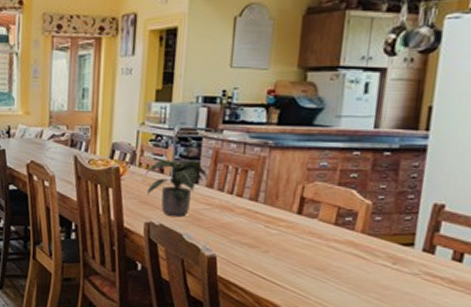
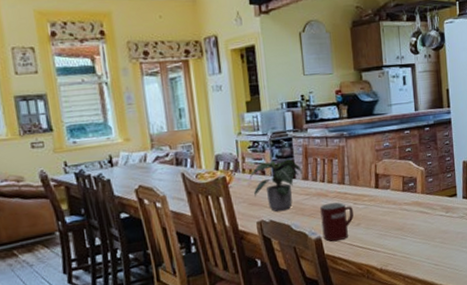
mug: none [219,219,263,265] -> present [320,202,354,242]

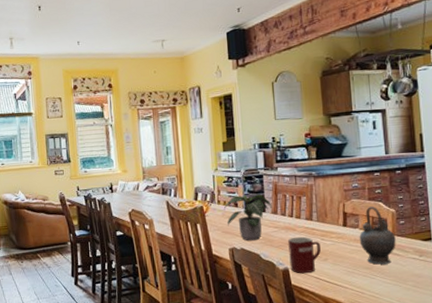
teapot: none [390,166,425,225] -> present [359,206,396,265]

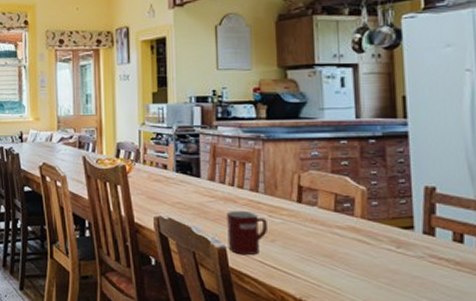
potted plant: present [223,194,273,241] -> none [149,156,209,211]
teapot: present [359,206,396,265] -> none [317,181,366,254]

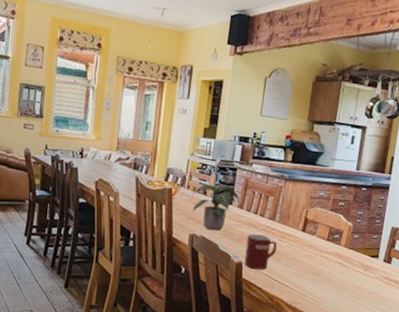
potted plant: none [149,156,209,211] -> present [191,184,240,231]

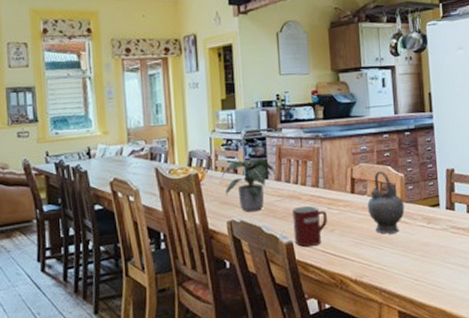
teapot: none [313,217,347,273] -> present [367,171,405,234]

